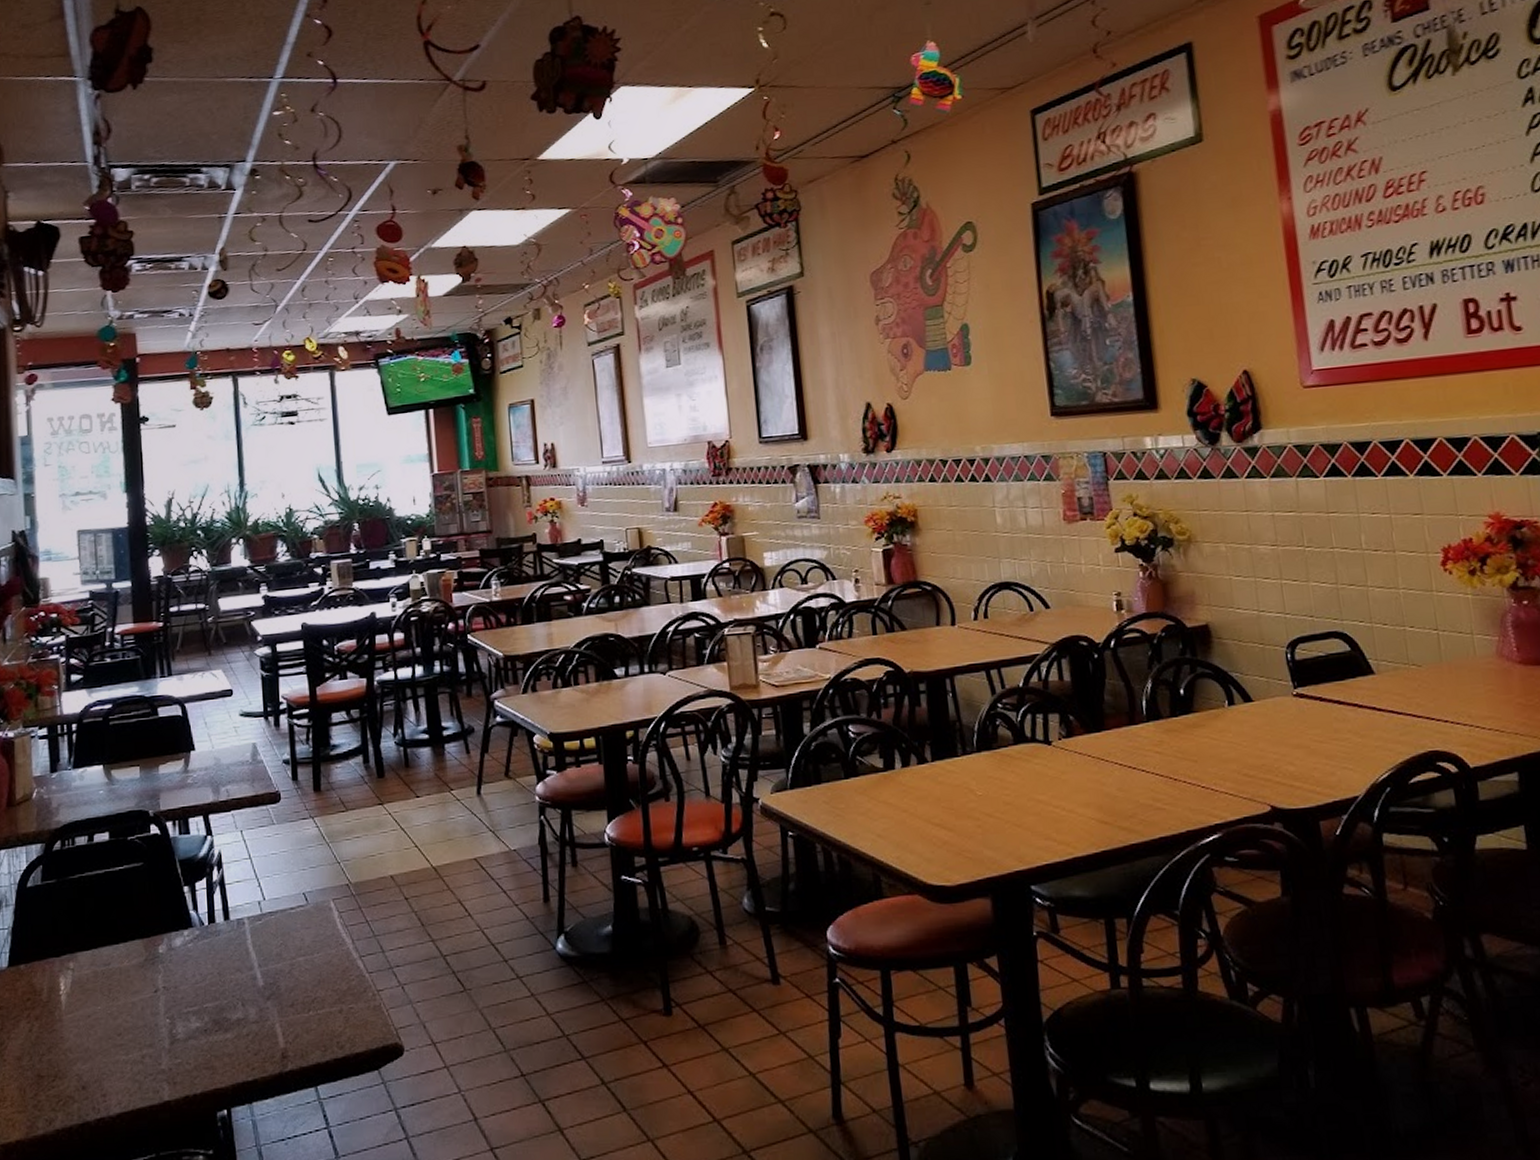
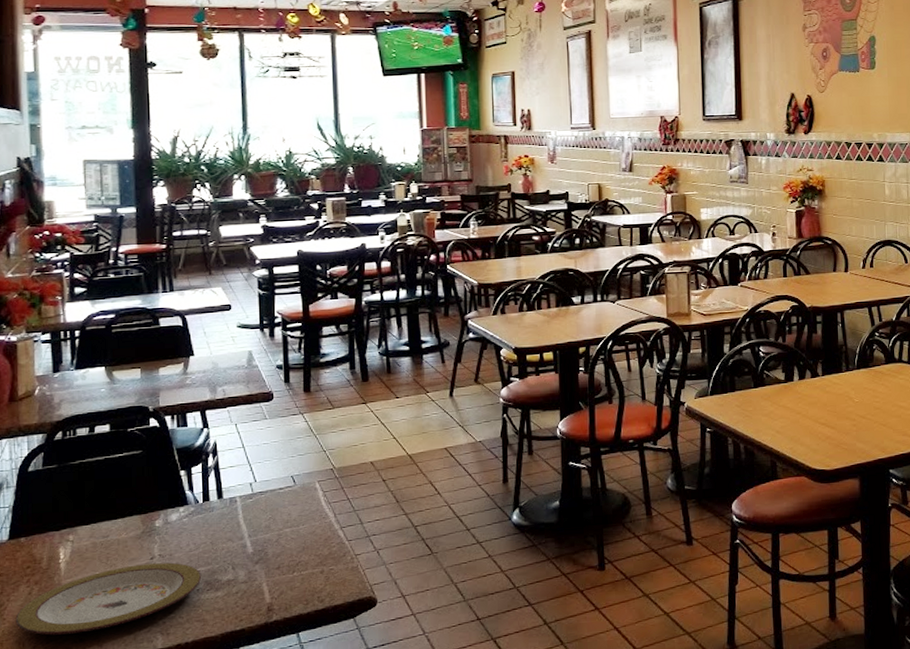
plate: none [16,996,210,1081] -> present [15,562,202,635]

